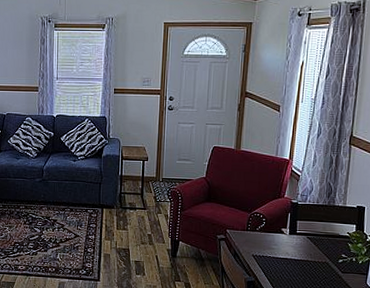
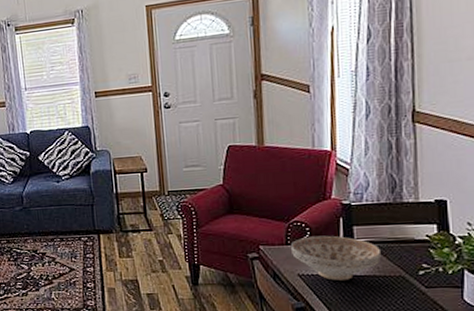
decorative bowl: none [250,225,315,262] -> present [291,235,382,280]

